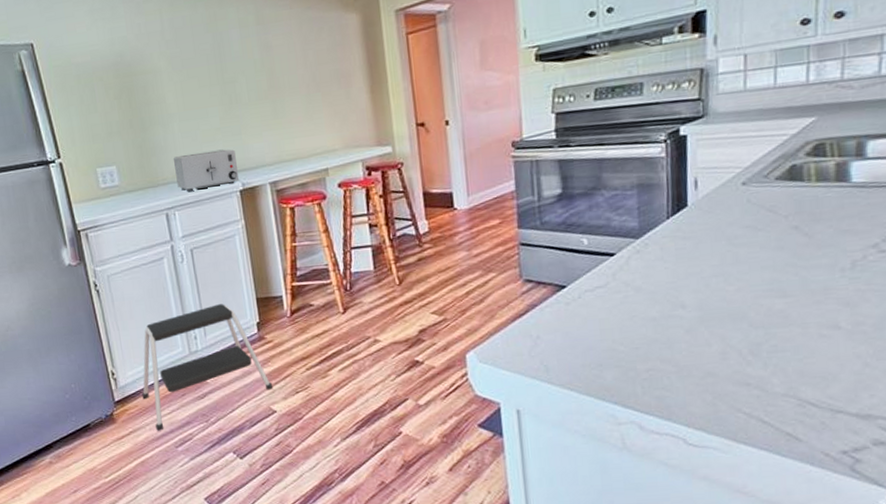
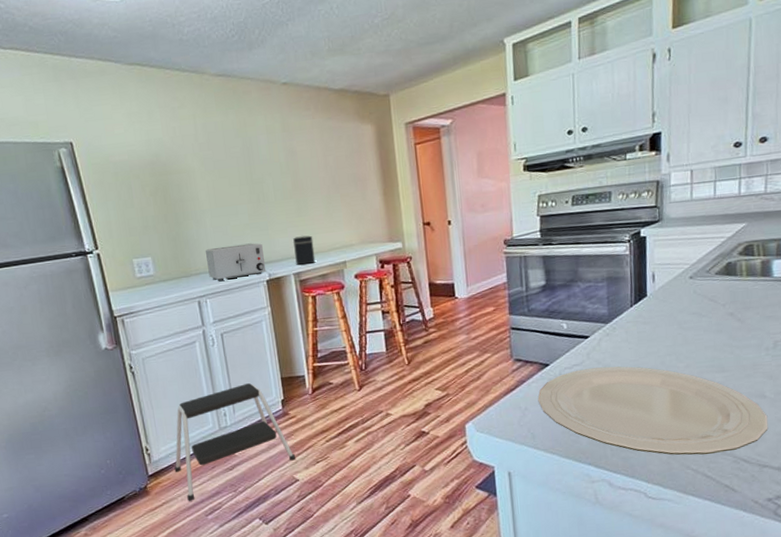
cylinder: none [269,140,294,173] -> present [293,235,316,265]
plate: none [552,289,844,396] -> present [538,366,768,455]

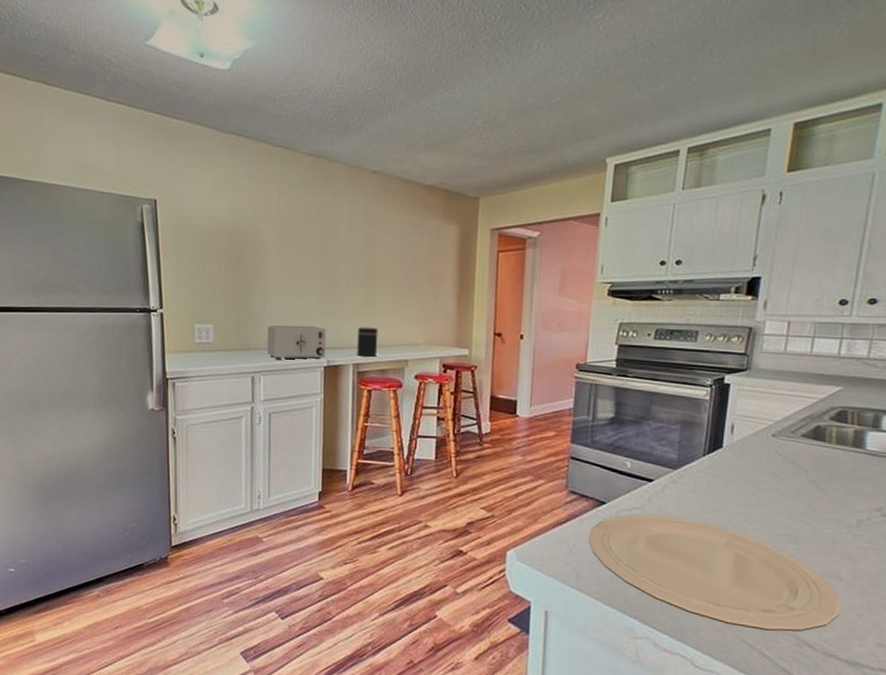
step stool: present [174,383,295,501] -> none [198,468,323,581]

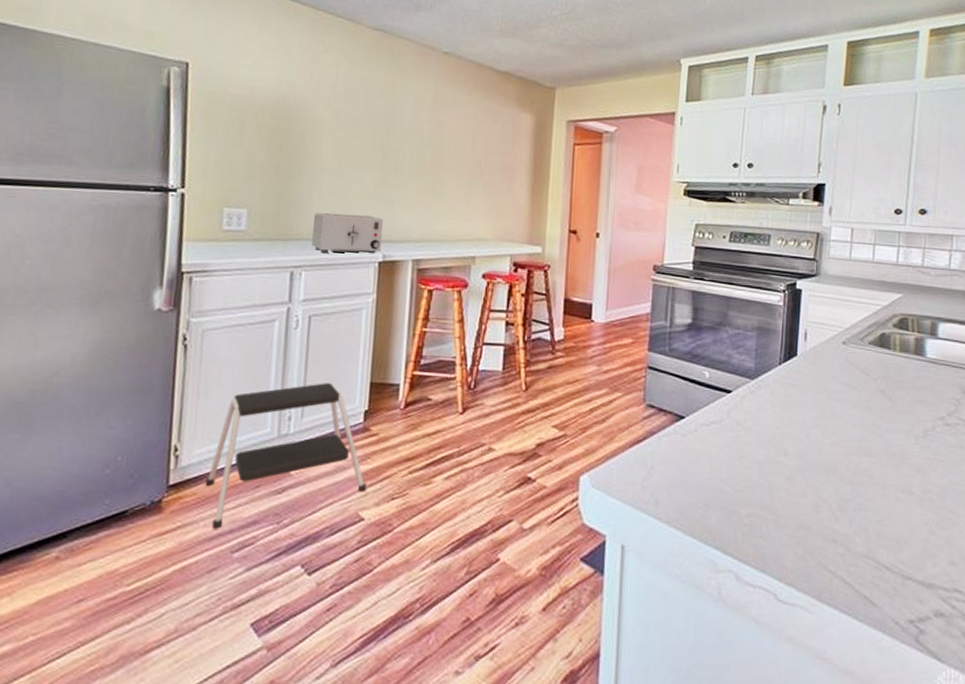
step stool: none [198,468,323,581] -> present [205,383,366,529]
cylinder: present [357,327,378,356] -> none [418,218,443,252]
plate: present [588,513,841,632] -> none [667,429,914,554]

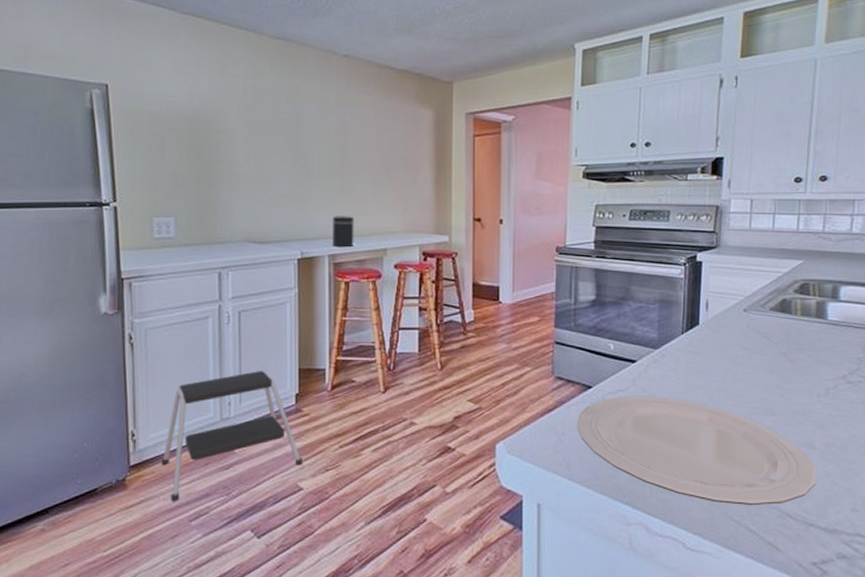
toaster: present [311,212,383,254] -> none [234,216,299,254]
cylinder: none [418,218,443,252] -> present [332,216,354,246]
plate: none [667,429,914,554] -> present [577,396,816,505]

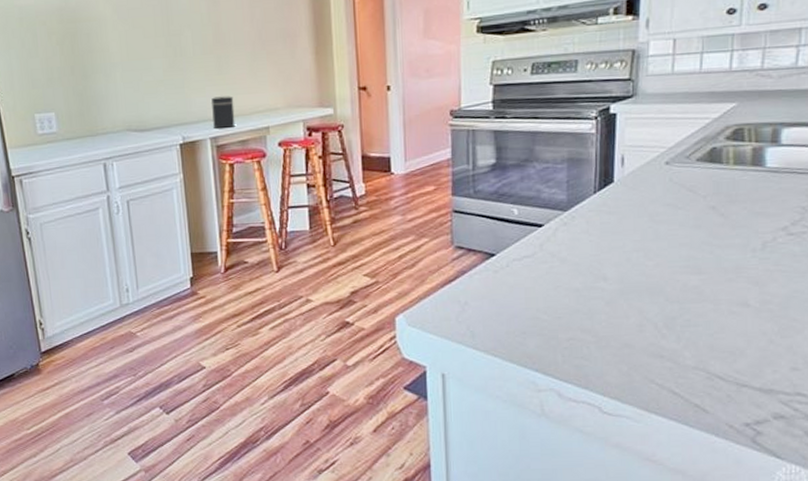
step stool: present [161,371,302,502] -> none [69,257,203,383]
plate: present [577,396,816,505] -> none [480,260,750,368]

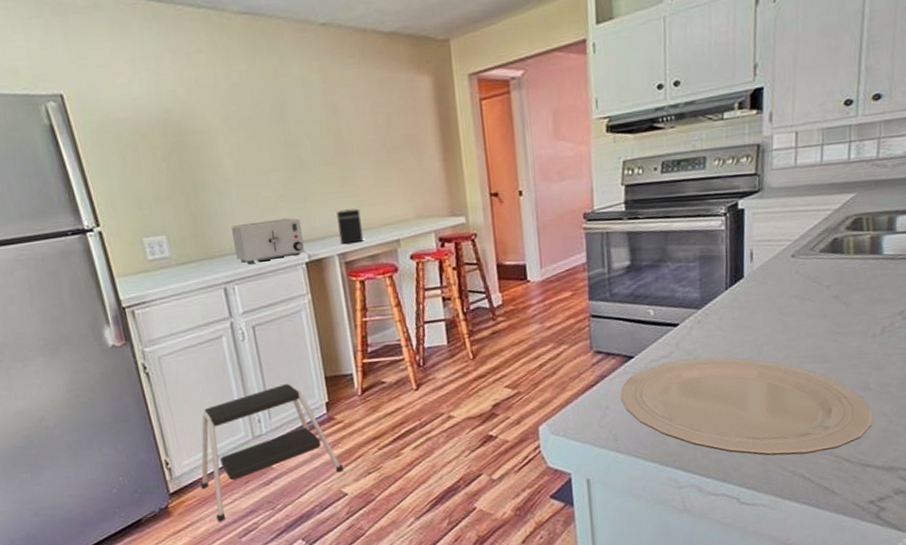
step stool: none [69,257,203,383] -> present [200,384,343,522]
toaster: none [113,101,180,143] -> present [230,217,306,265]
plate: none [480,260,750,368] -> present [620,357,873,456]

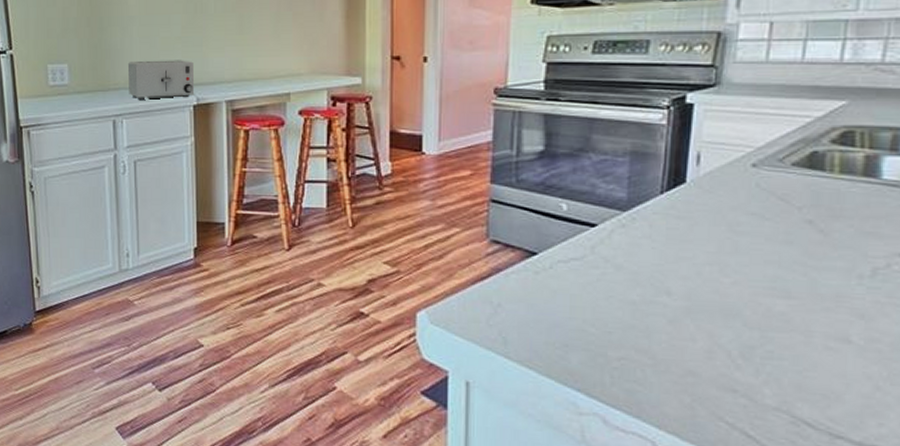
step stool: present [200,384,343,522] -> none [64,223,202,349]
cylinder: present [337,208,364,244] -> none [230,57,254,91]
plate: present [620,357,873,456] -> none [516,265,851,408]

